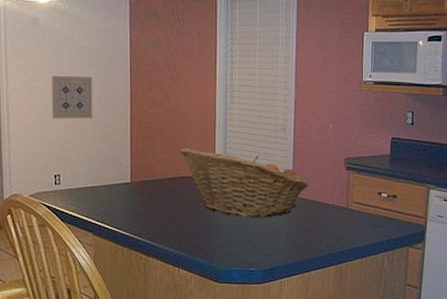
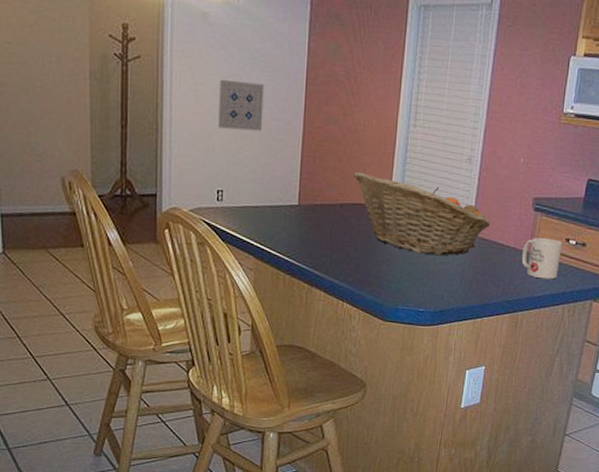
mug: none [339,194,376,231] -> present [521,238,563,280]

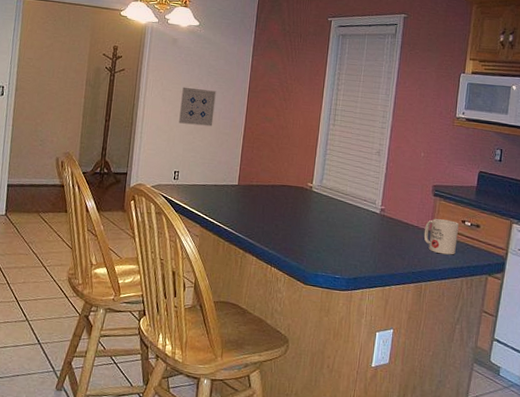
fruit basket: present [353,172,491,256] -> none [283,160,397,231]

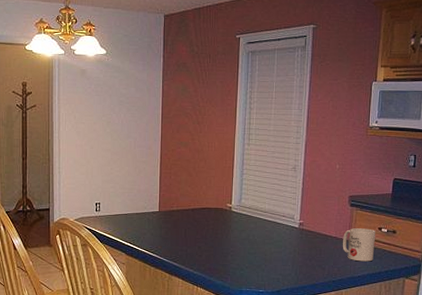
wall art: present [179,87,216,127] -> none [95,118,130,156]

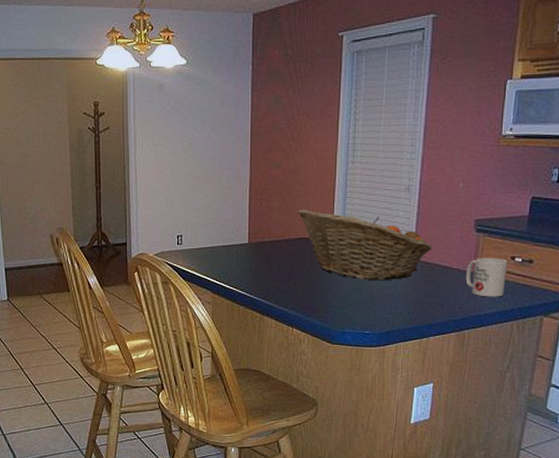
fruit basket: none [202,183,315,246] -> present [297,209,432,281]

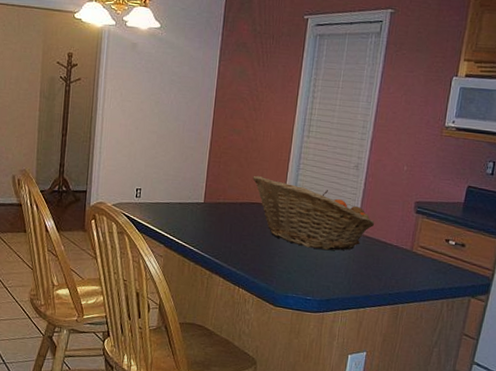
mug: present [465,258,508,297] -> none [403,237,443,276]

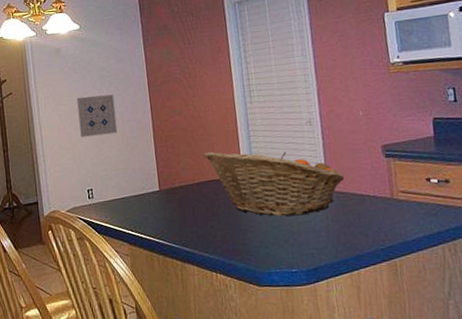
wall art: none [140,97,180,140] -> present [77,94,118,137]

